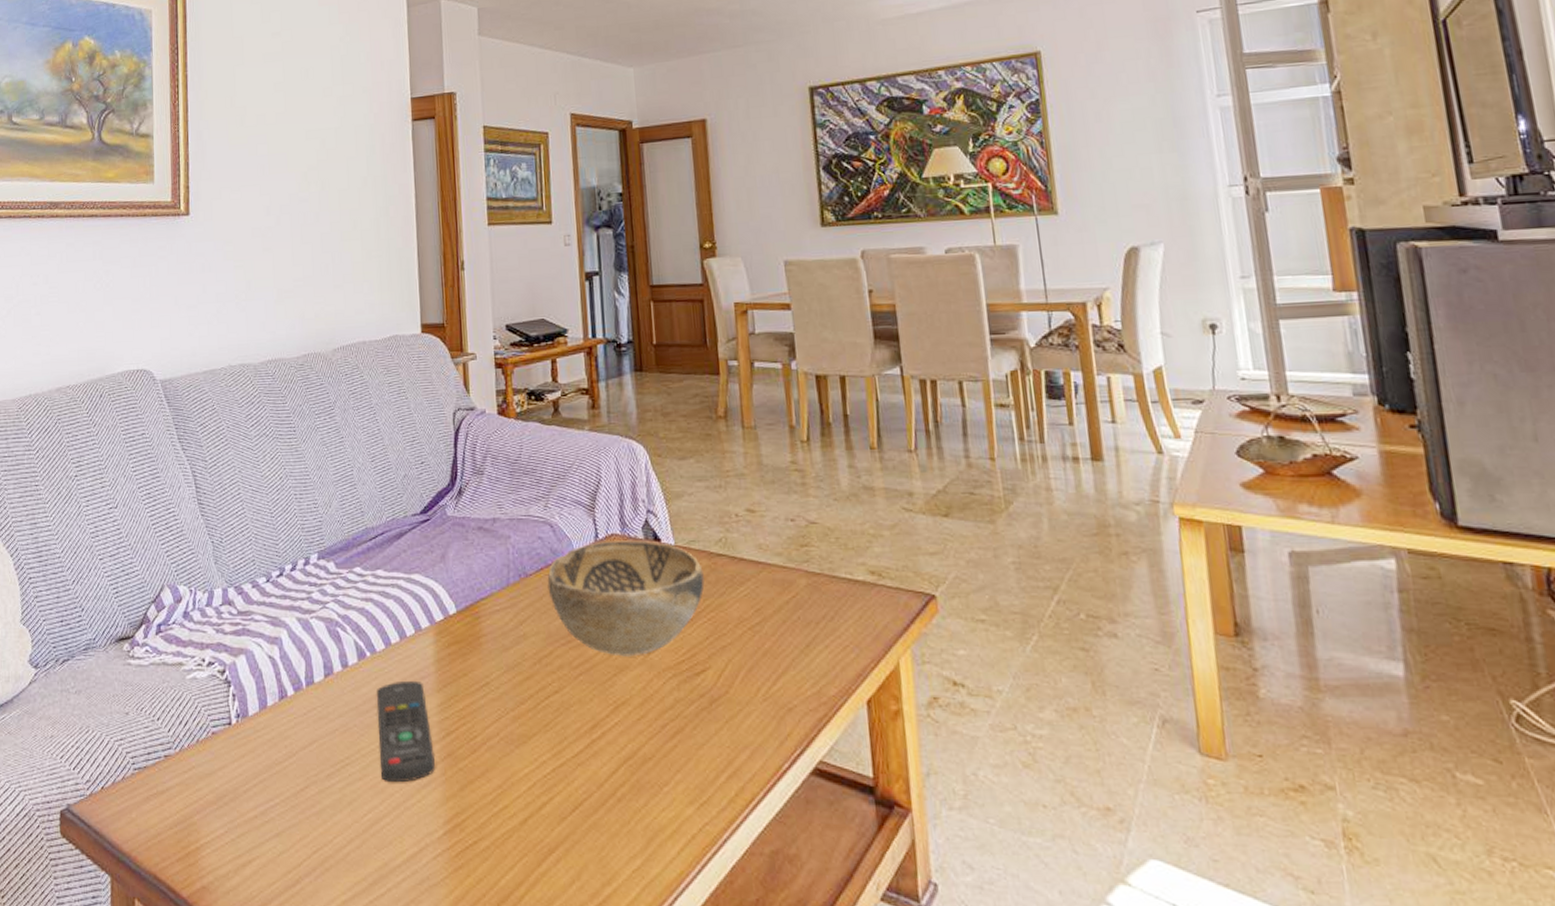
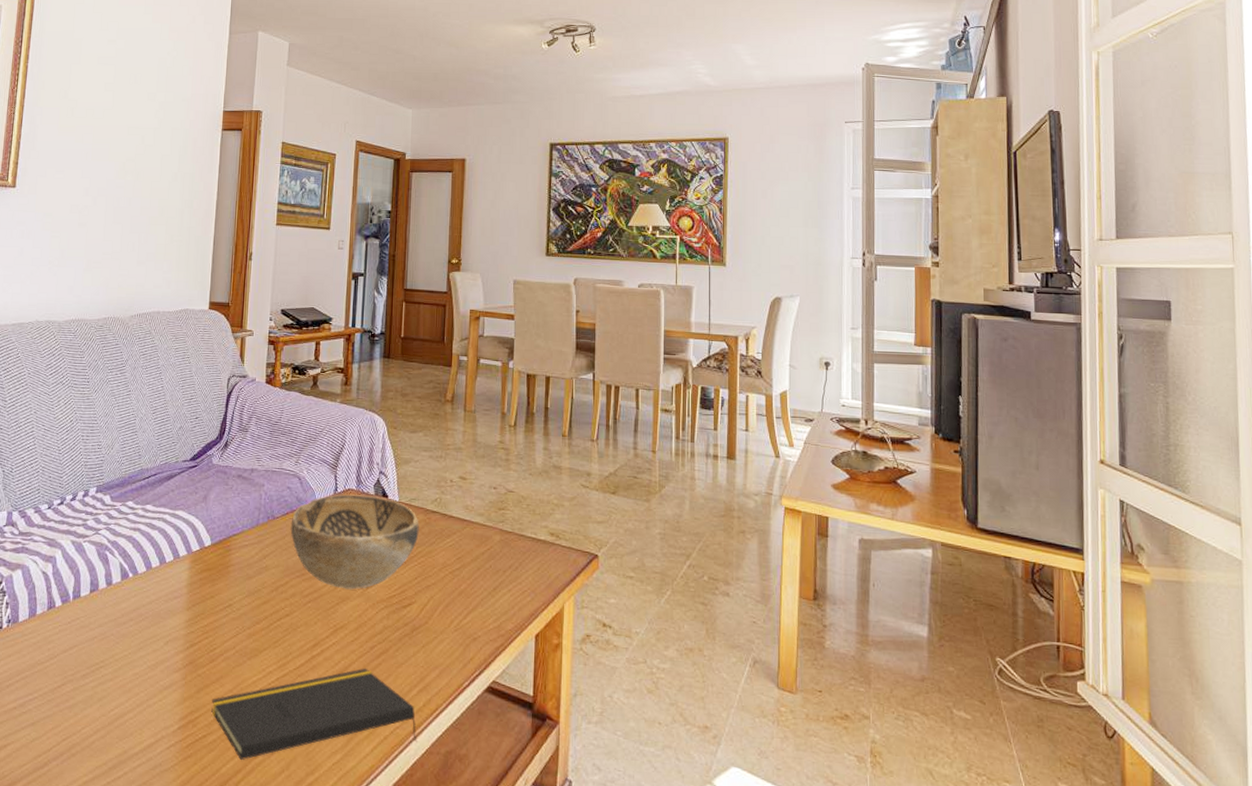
remote control: present [377,680,435,783] -> none [129,599,178,684]
notepad: none [479,751,734,870] -> present [211,668,417,760]

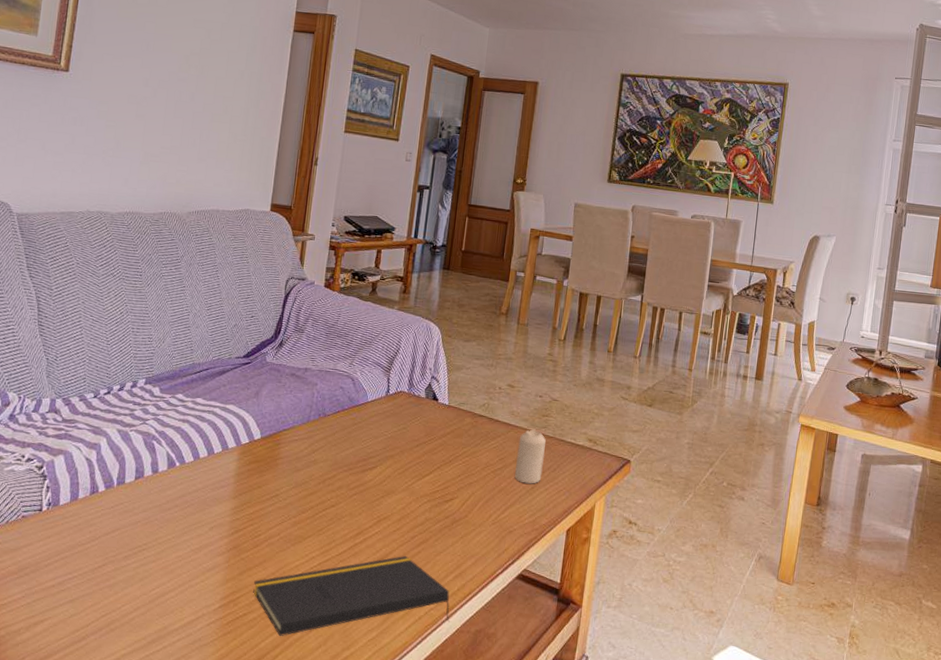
decorative bowl: present [290,494,419,590] -> none [341,396,467,484]
candle: none [474,524,505,585] -> present [515,429,546,484]

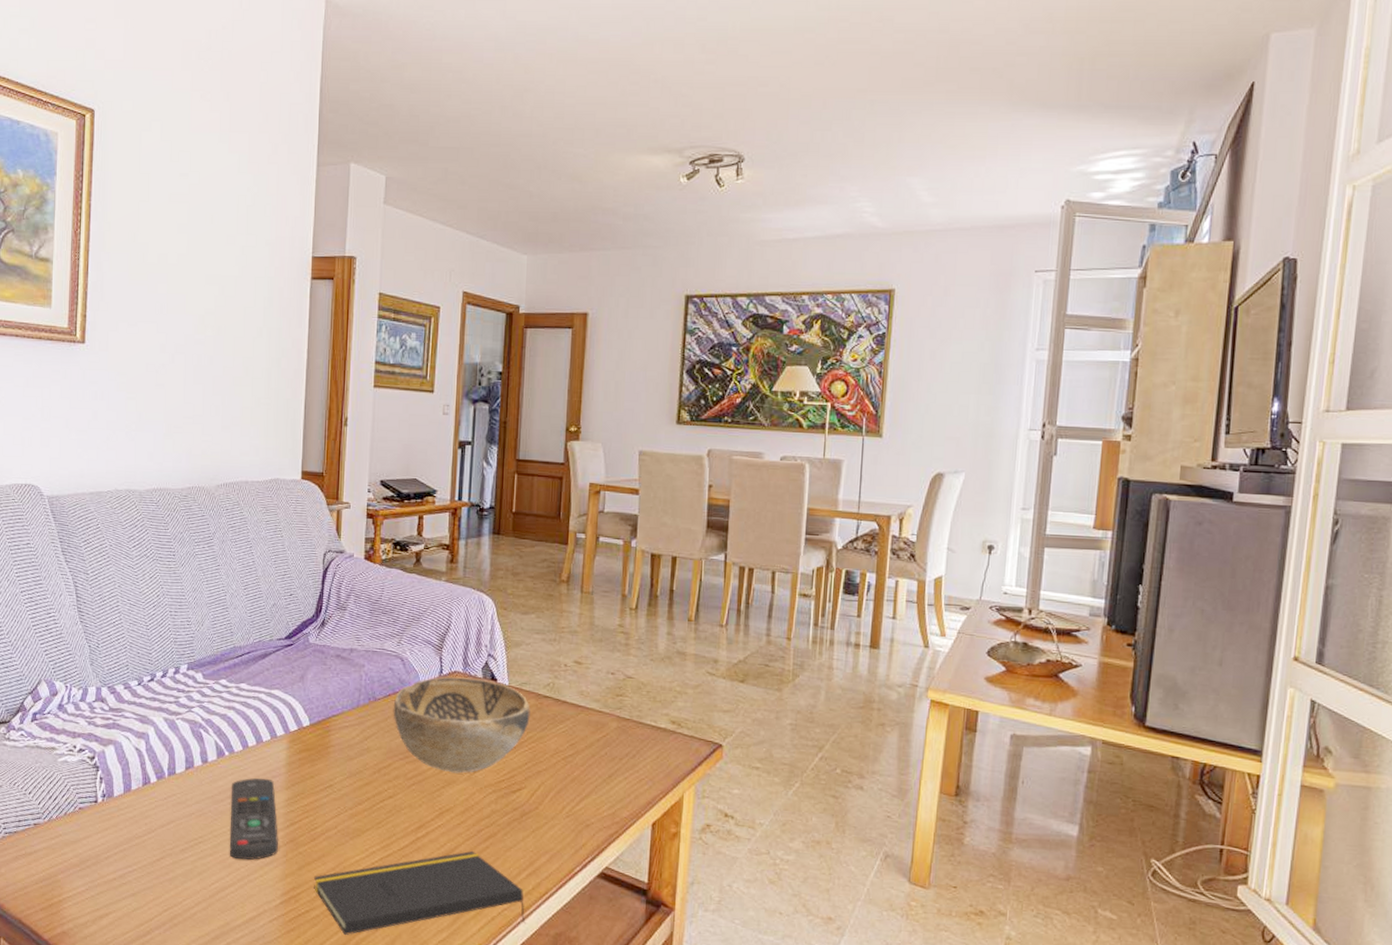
remote control: none [172,487,223,566] -> present [229,778,278,860]
decorative bowl: none [341,396,467,484] -> present [393,677,530,774]
candle: present [515,429,546,484] -> none [588,711,622,772]

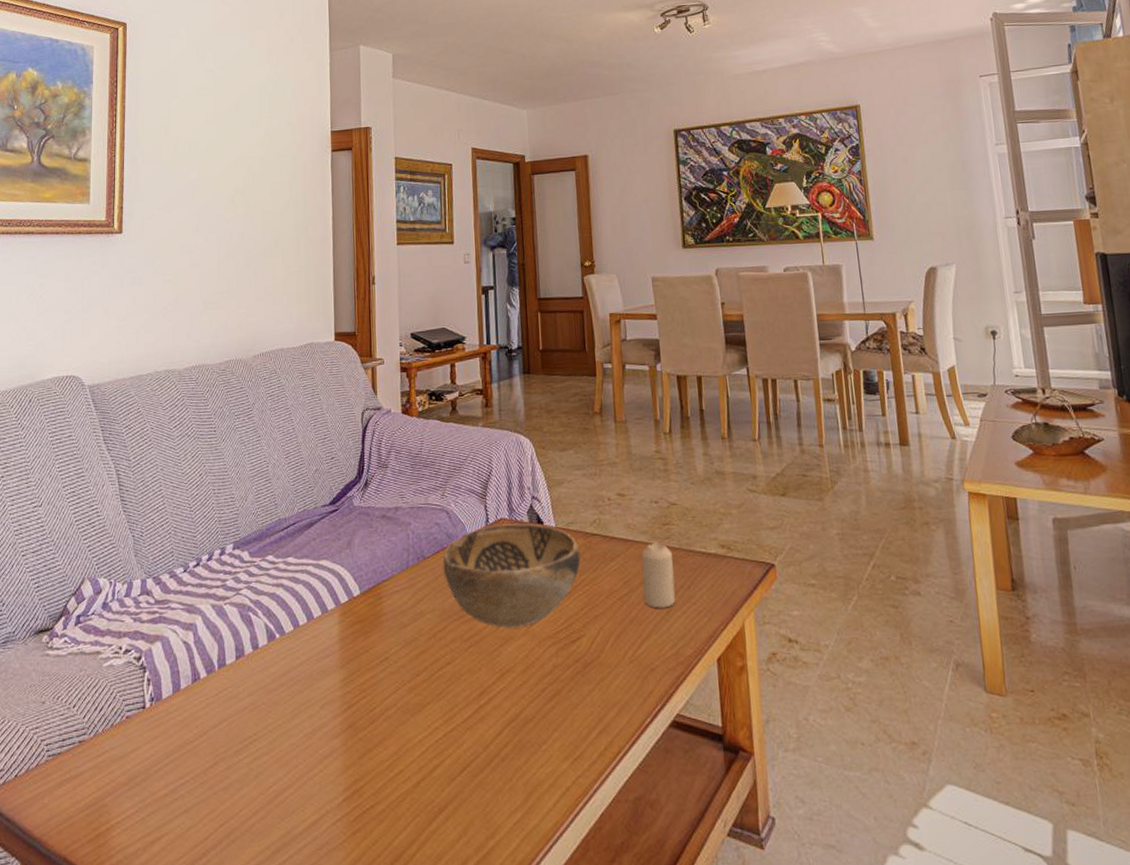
remote control: present [229,778,278,860] -> none [285,658,337,755]
notepad: present [314,850,526,935] -> none [377,713,603,829]
candle: none [588,711,622,772] -> present [641,542,676,609]

